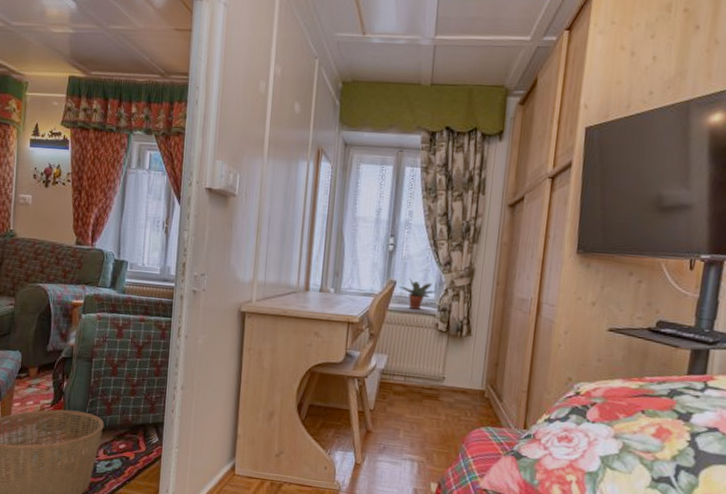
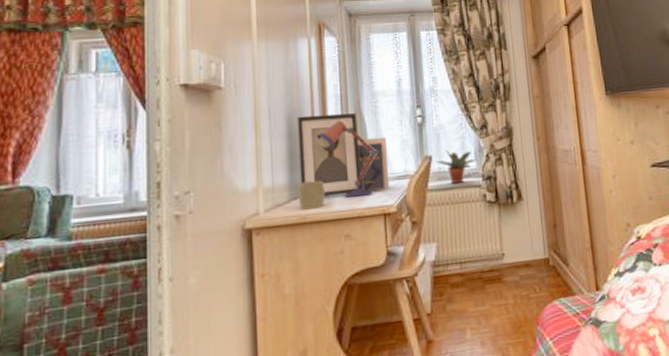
mug: none [282,283,304,307] -> present [297,180,325,210]
picture frame: none [285,228,338,300] -> present [297,113,363,197]
desk lamp: none [303,237,351,304] -> present [317,120,377,198]
books: none [332,255,360,302] -> present [357,136,390,191]

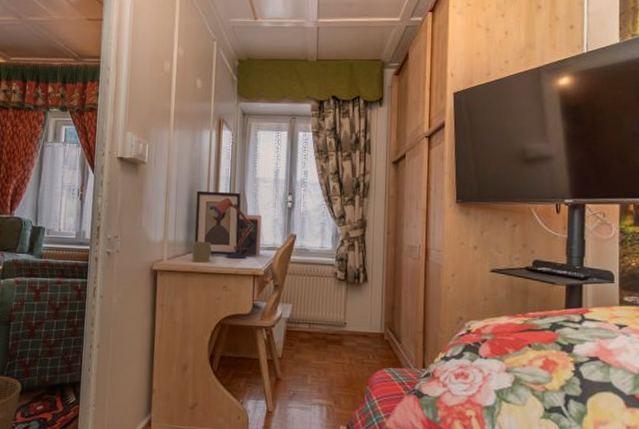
potted plant: present [435,149,477,184] -> none [299,231,333,260]

